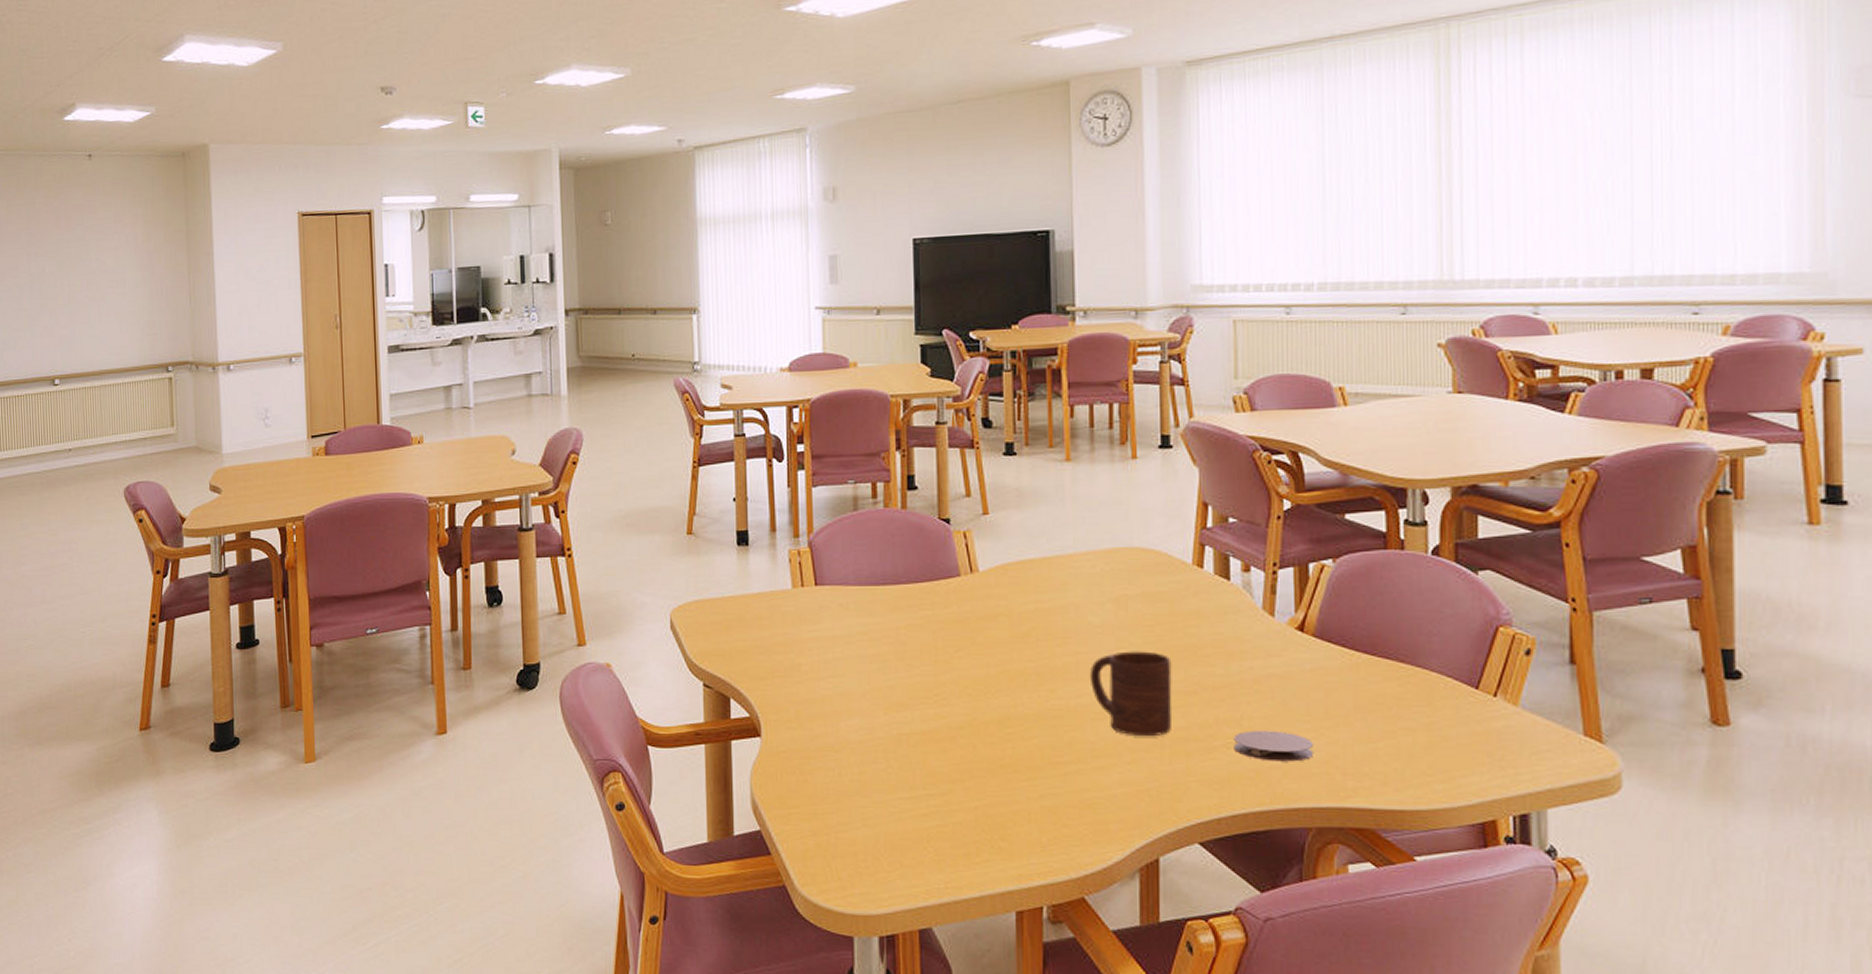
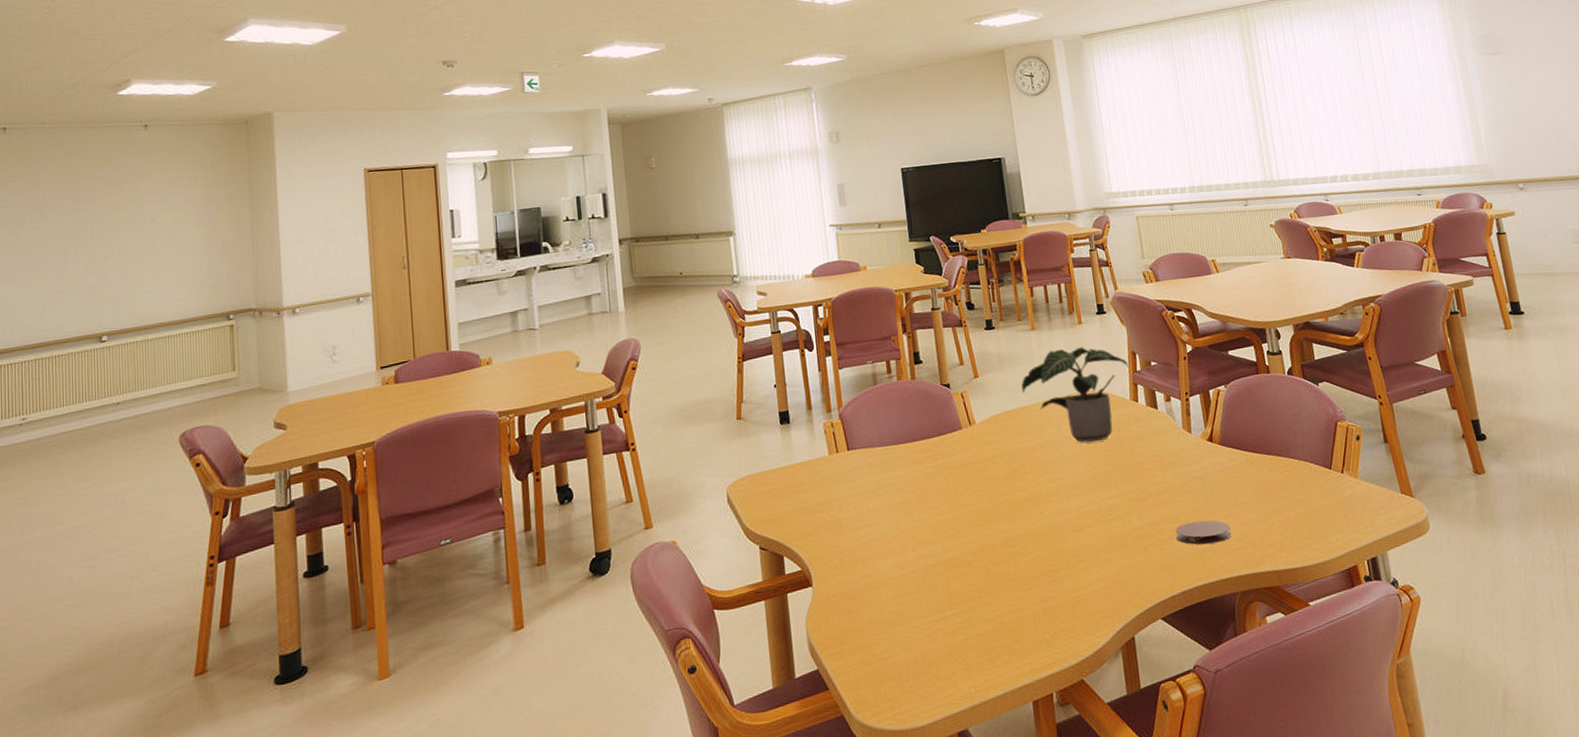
potted plant: none [1044,489,1196,611] -> present [1021,347,1129,443]
cup: present [1089,651,1172,737] -> none [1067,471,1131,540]

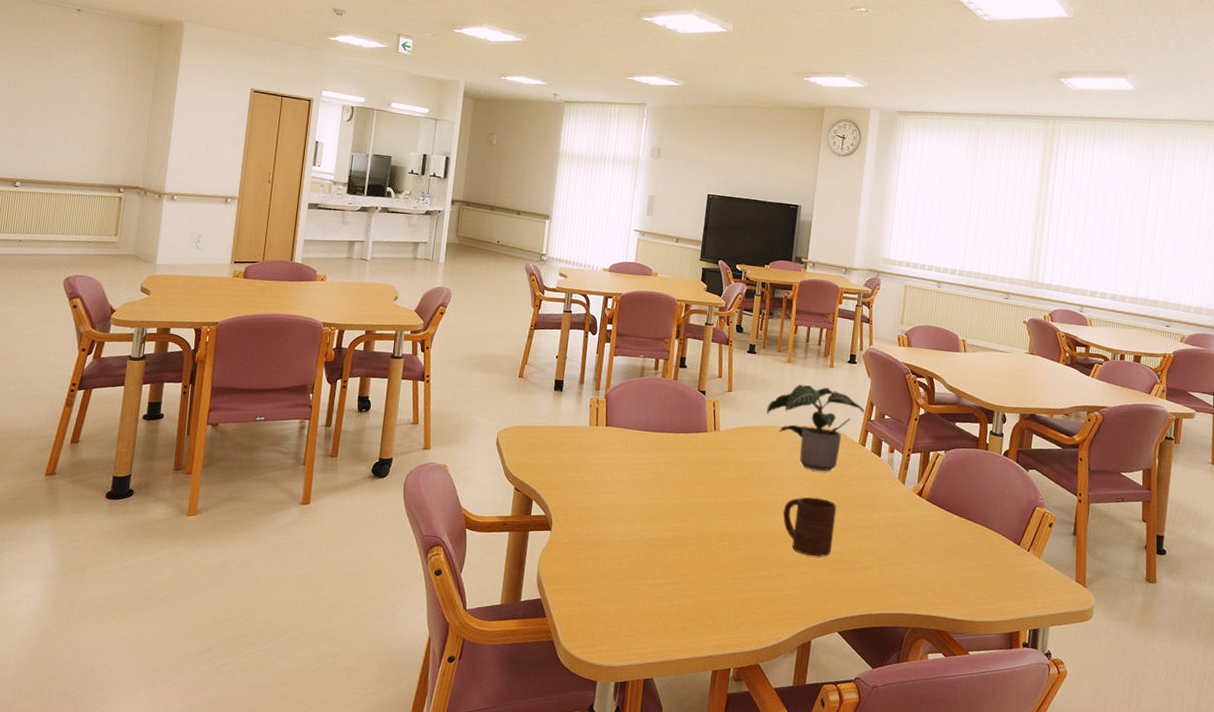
cup: none [1067,471,1131,540] -> present [783,497,837,557]
coaster: present [1175,520,1231,545] -> none [868,559,917,583]

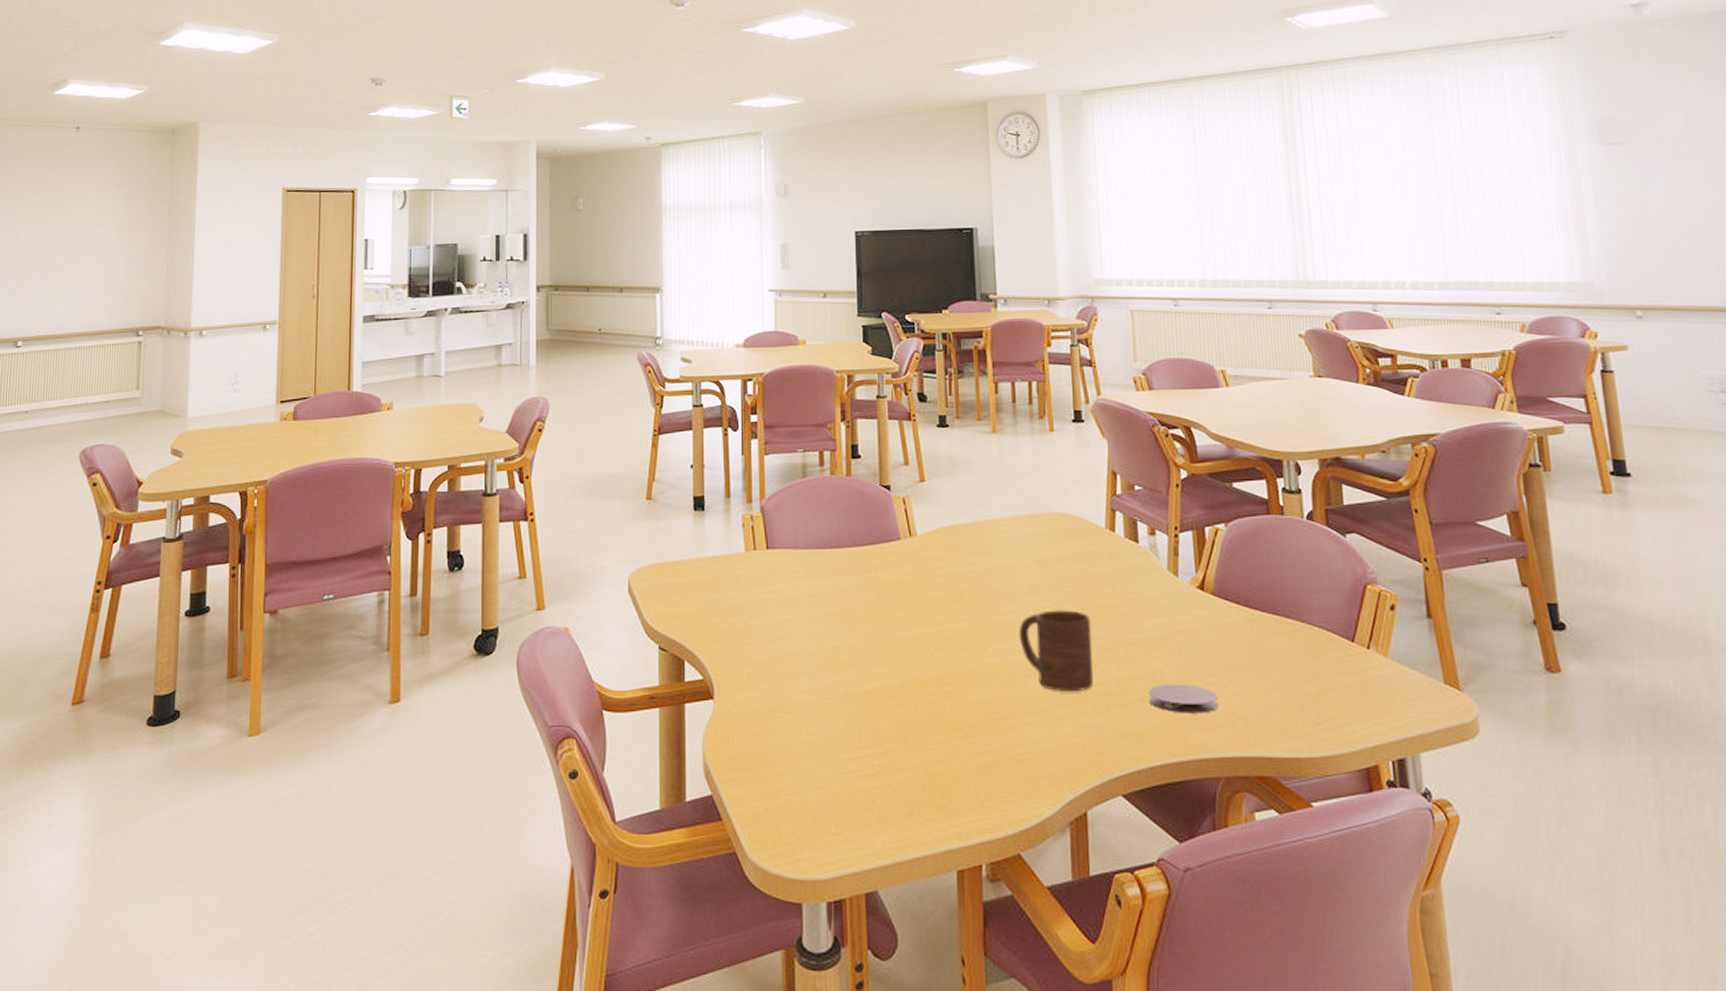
potted plant: present [766,384,865,472] -> none [975,459,1107,572]
coaster: none [868,559,917,583] -> present [1148,684,1218,714]

